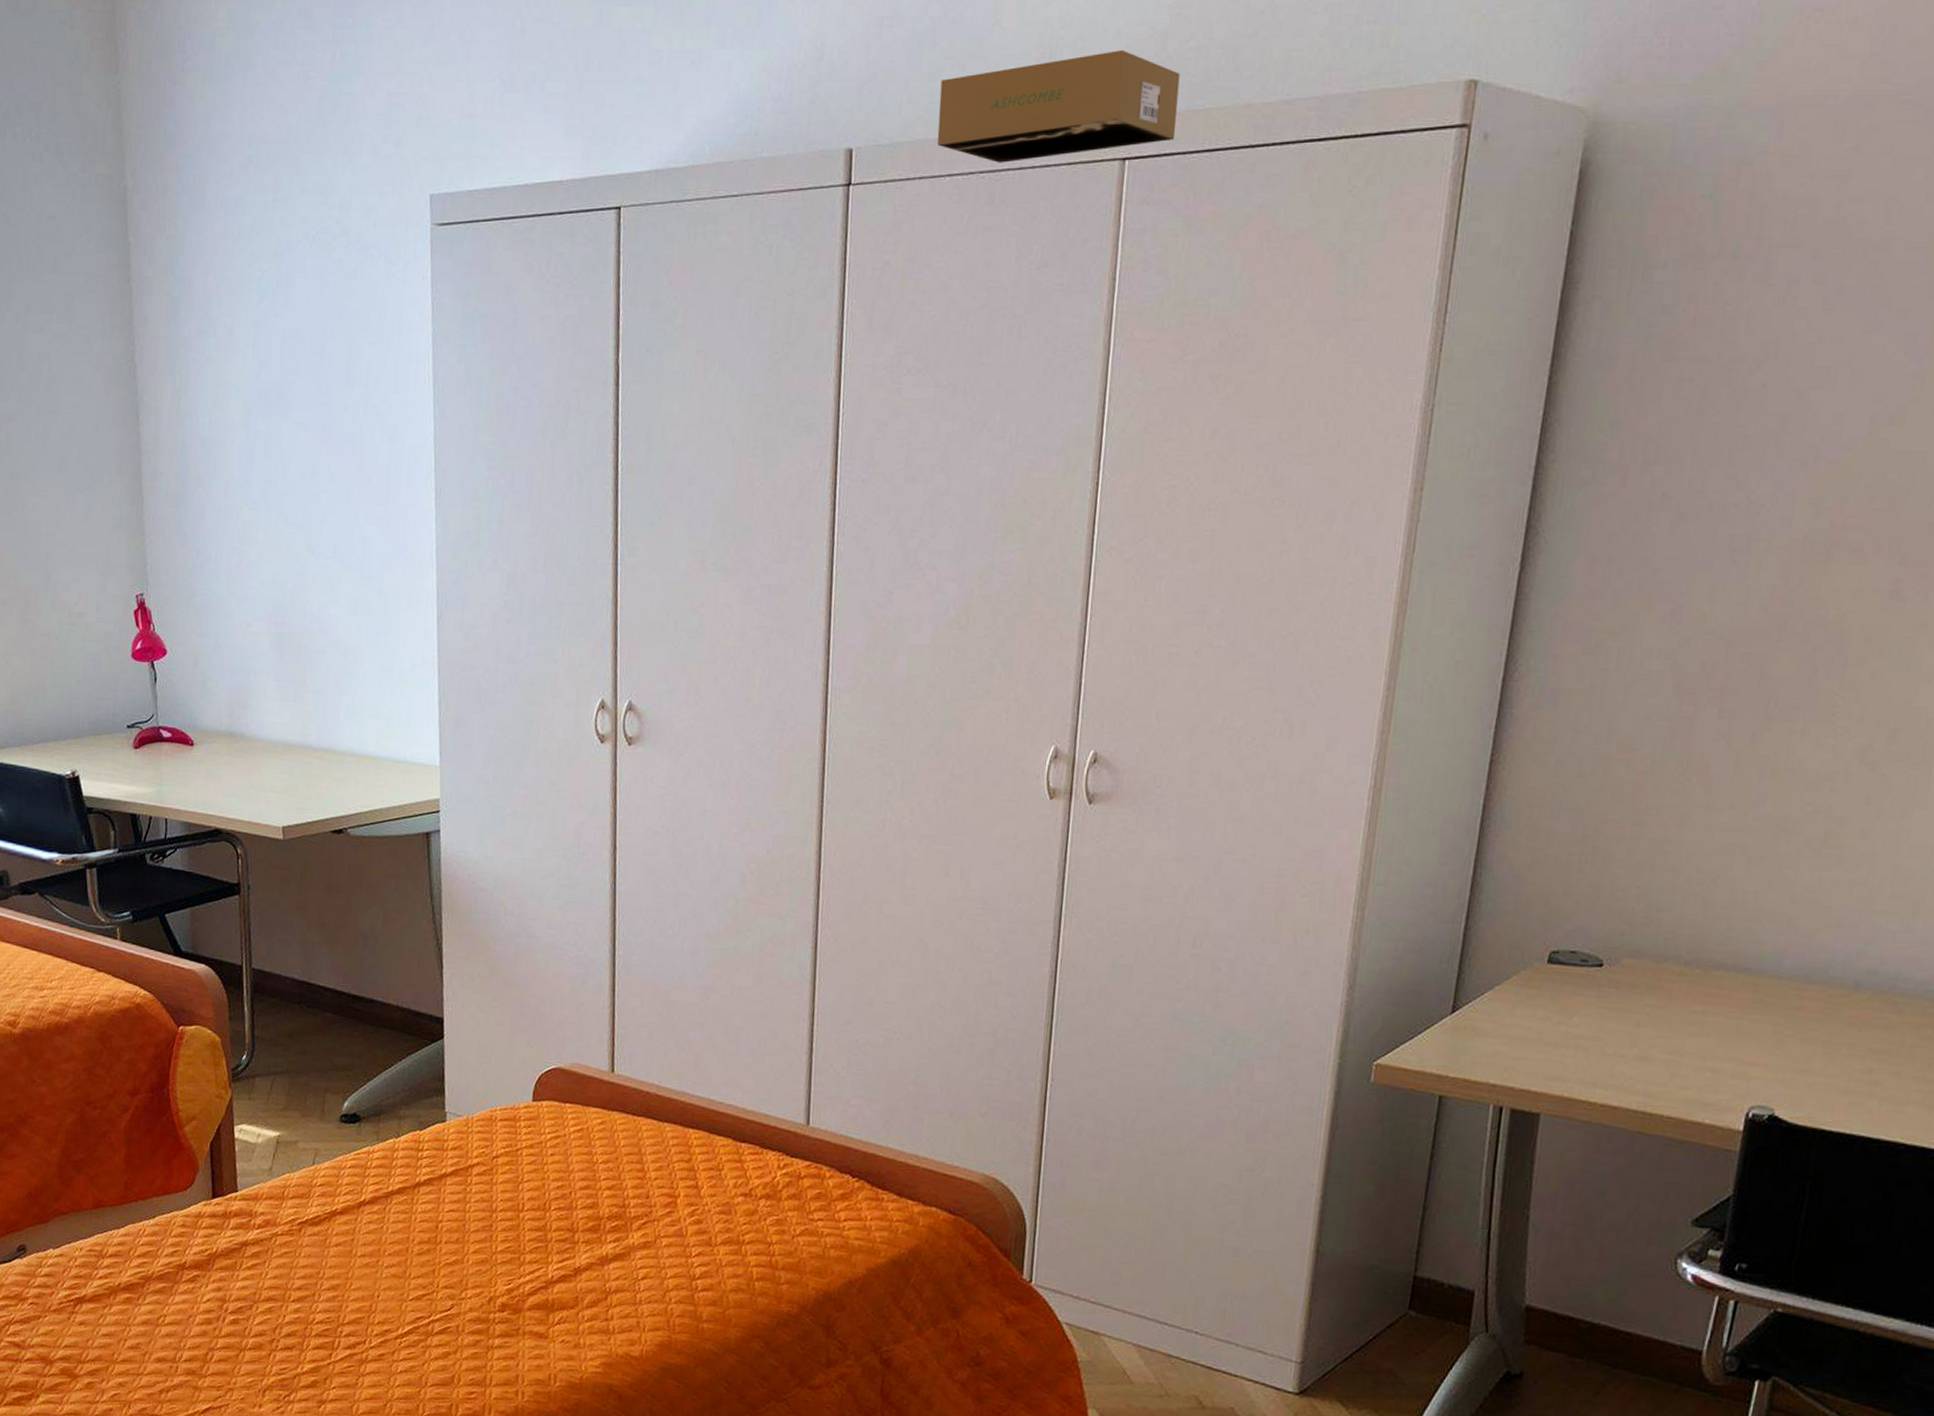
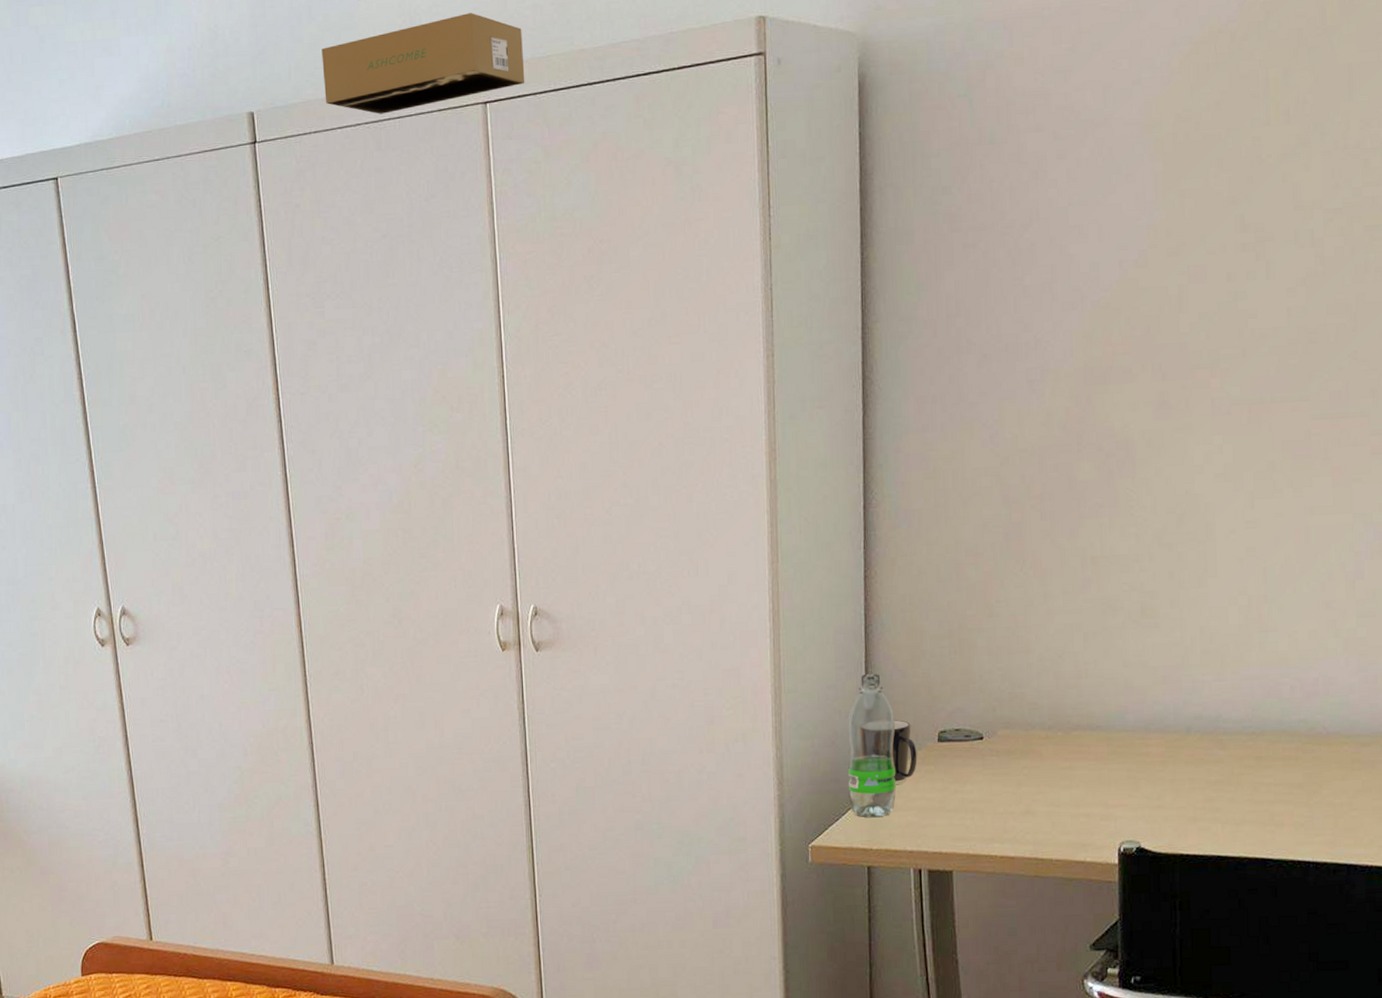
bottle: none [1429,875,1501,1042] -> present [847,674,896,818]
mug: none [1486,931,1521,1007] -> present [892,720,917,785]

